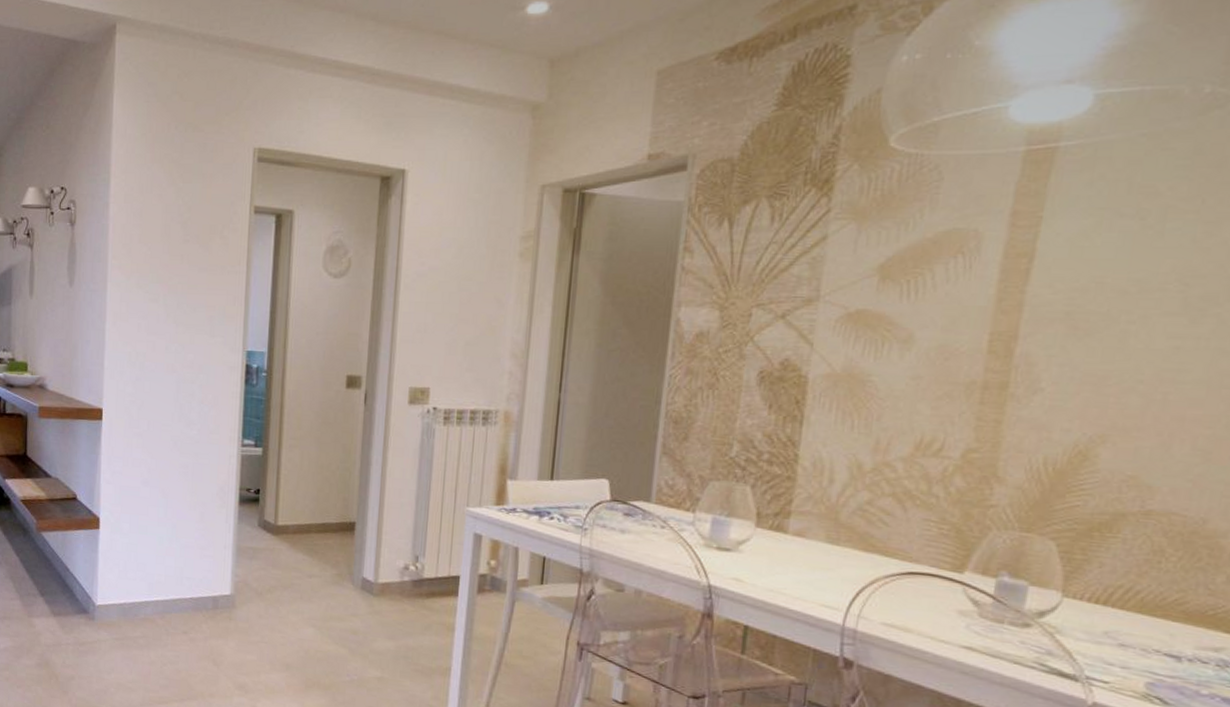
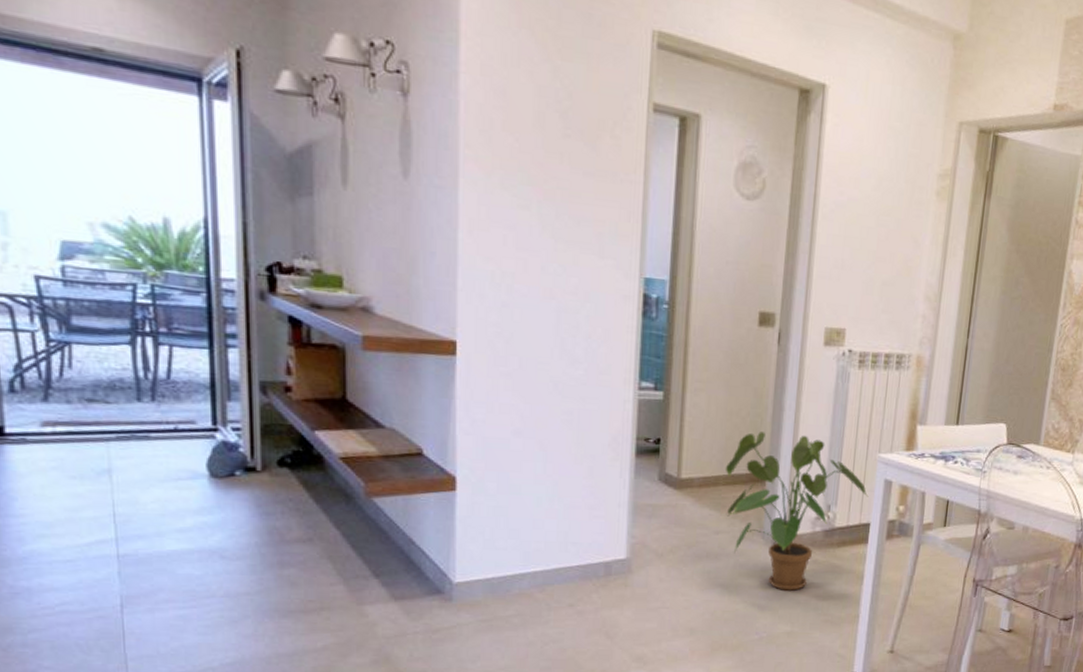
house plant: none [316,484,458,638] -> present [725,432,869,591]

